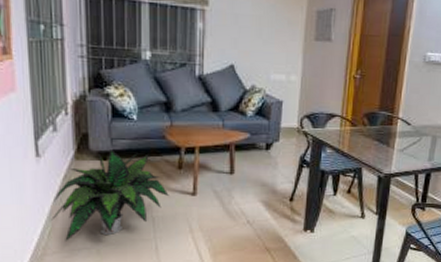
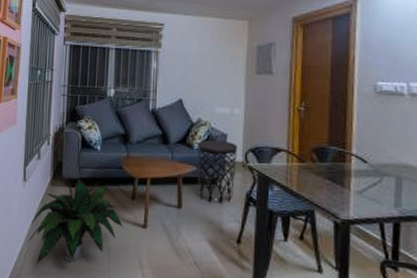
side table: none [250,106,294,168] -> present [197,139,238,204]

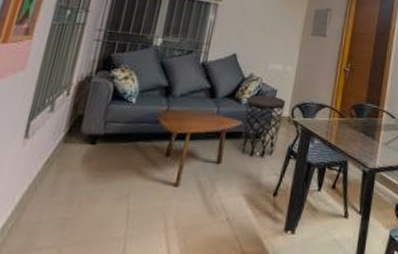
potted plant: present [28,177,123,264] -> none [18,133,151,238]

